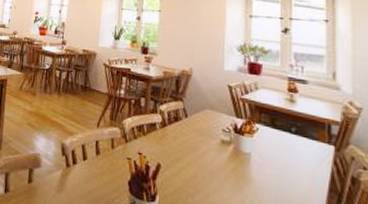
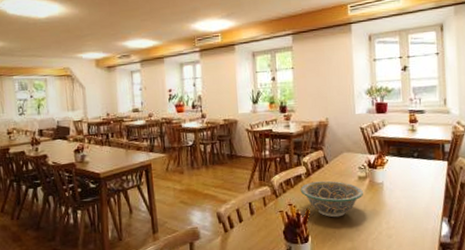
bowl: none [153,134,225,182] -> present [300,180,363,218]

